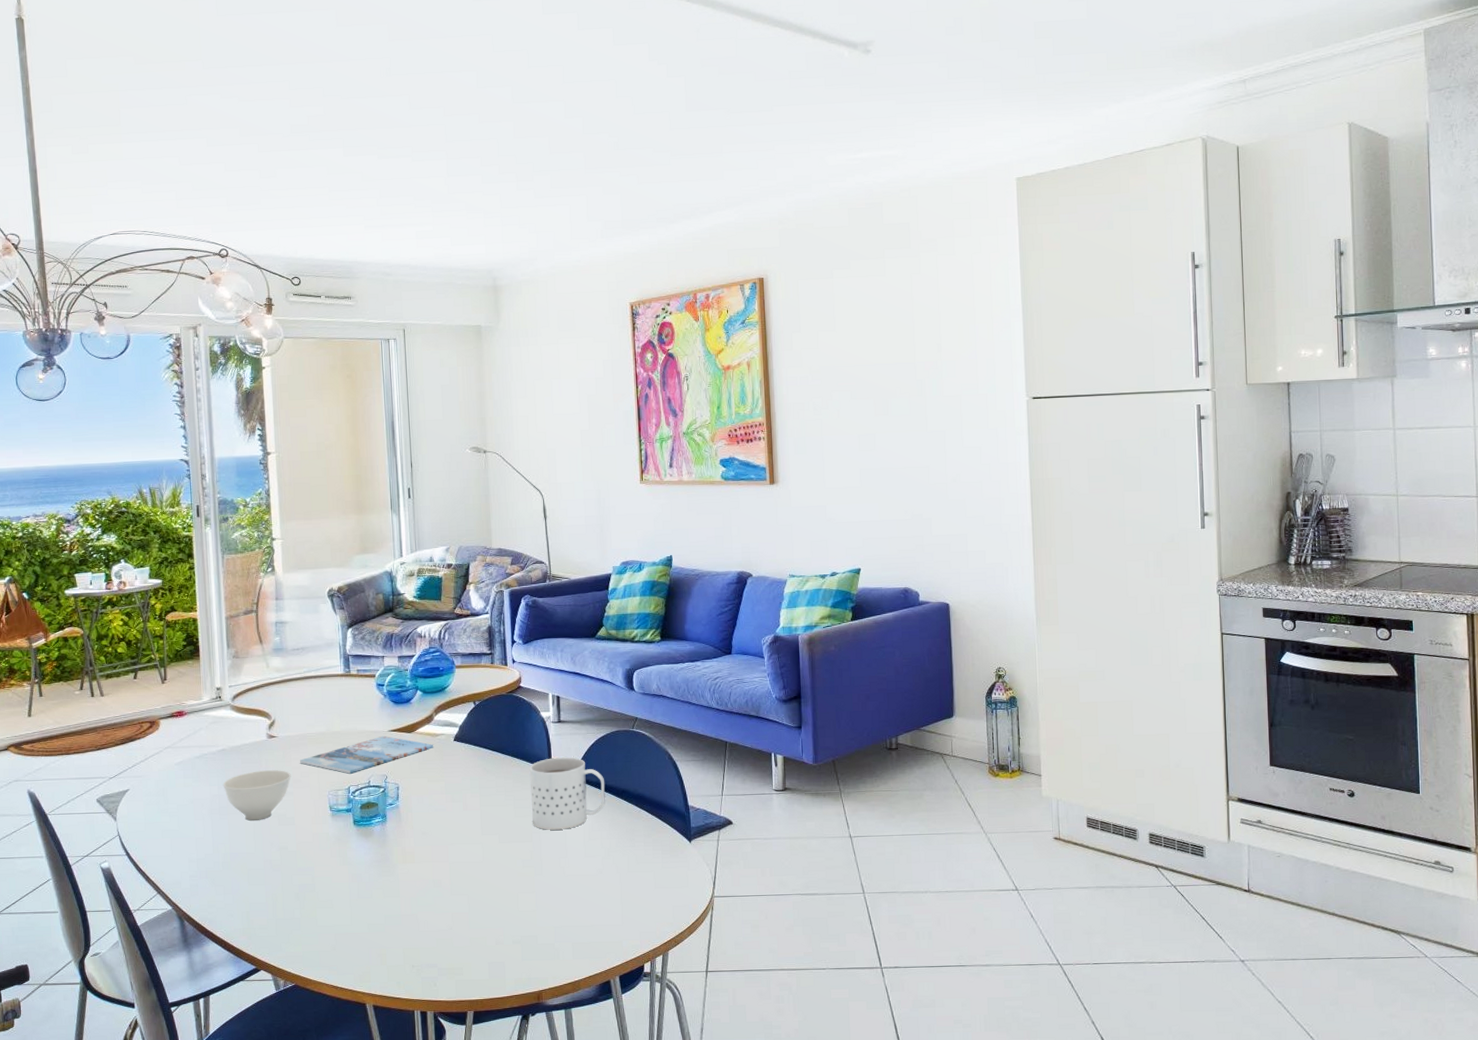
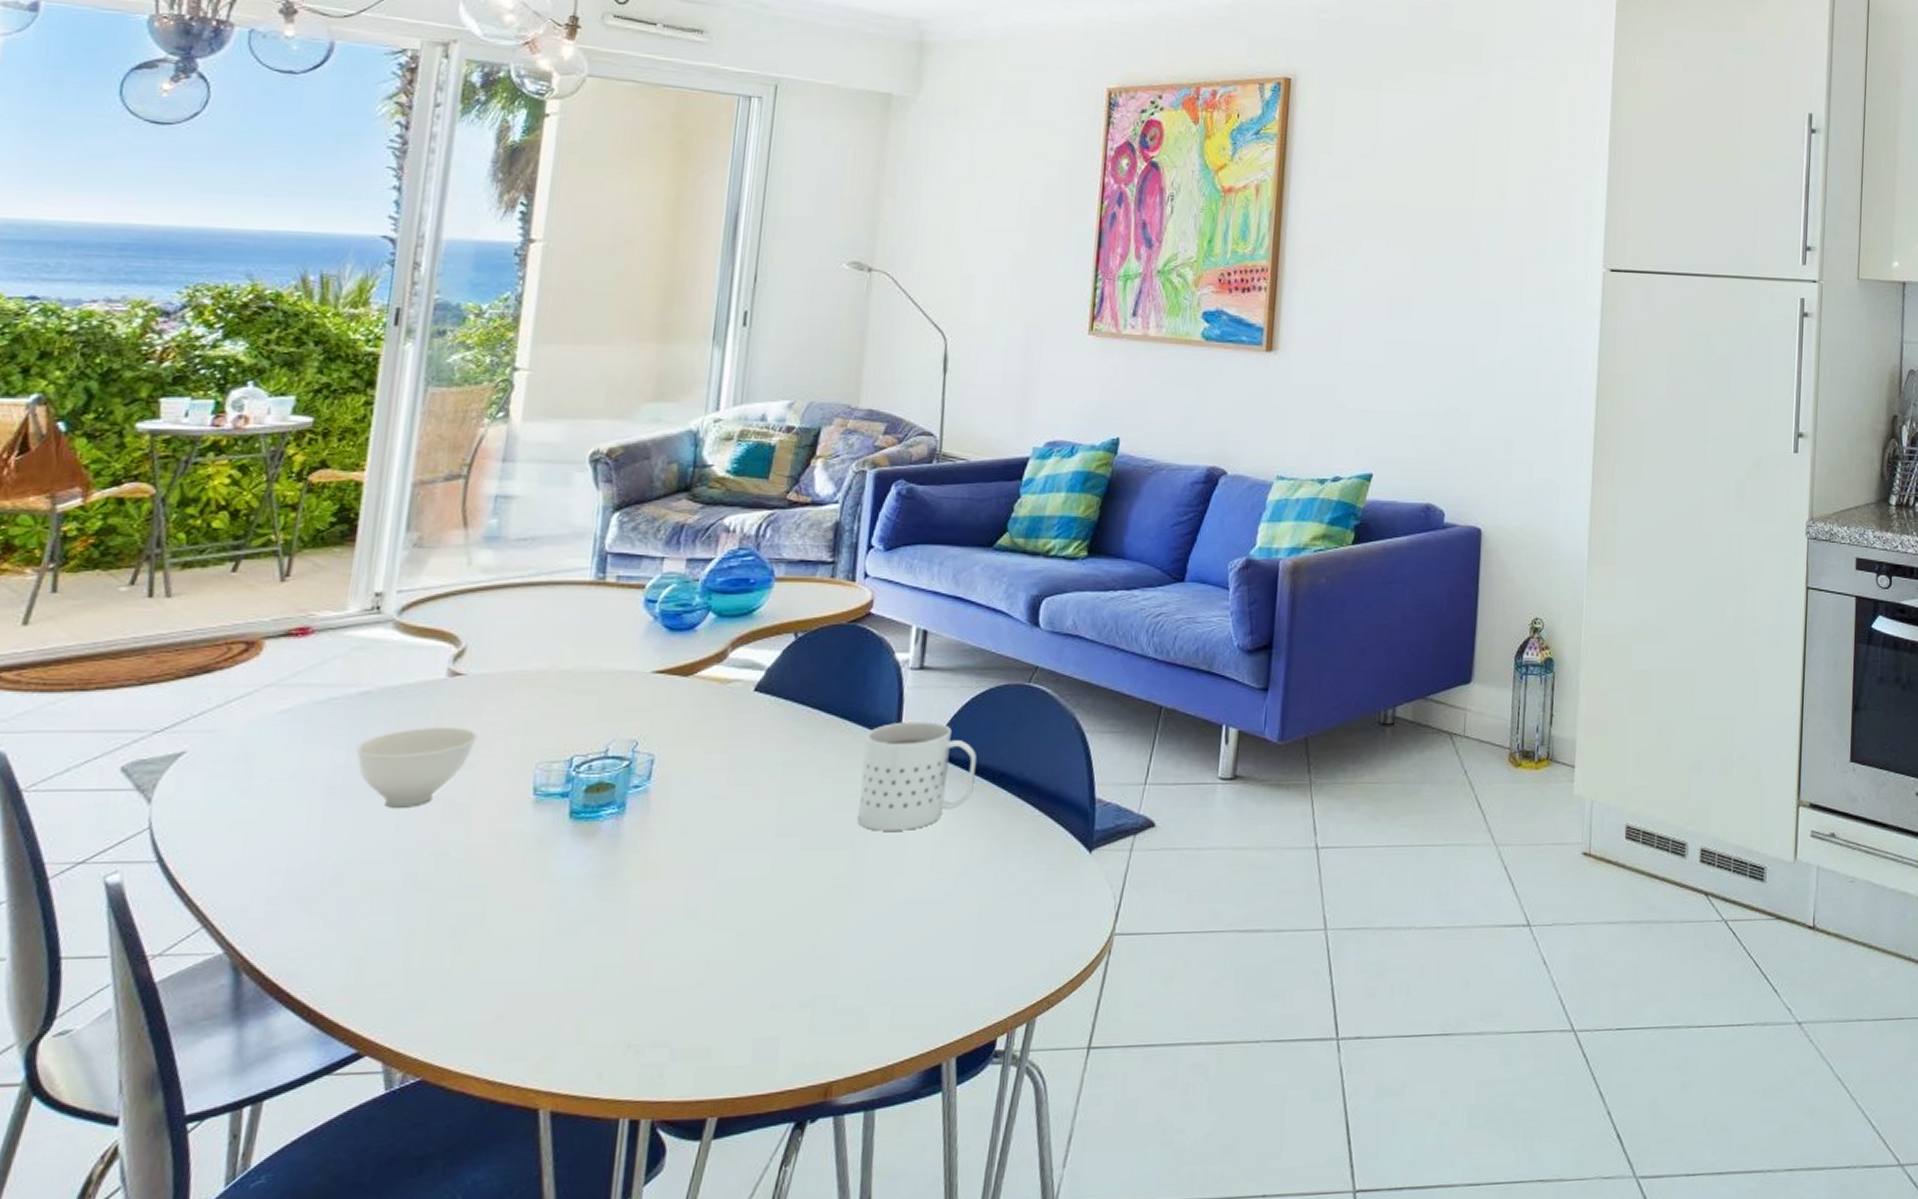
magazine: present [300,735,433,774] -> none [496,679,720,737]

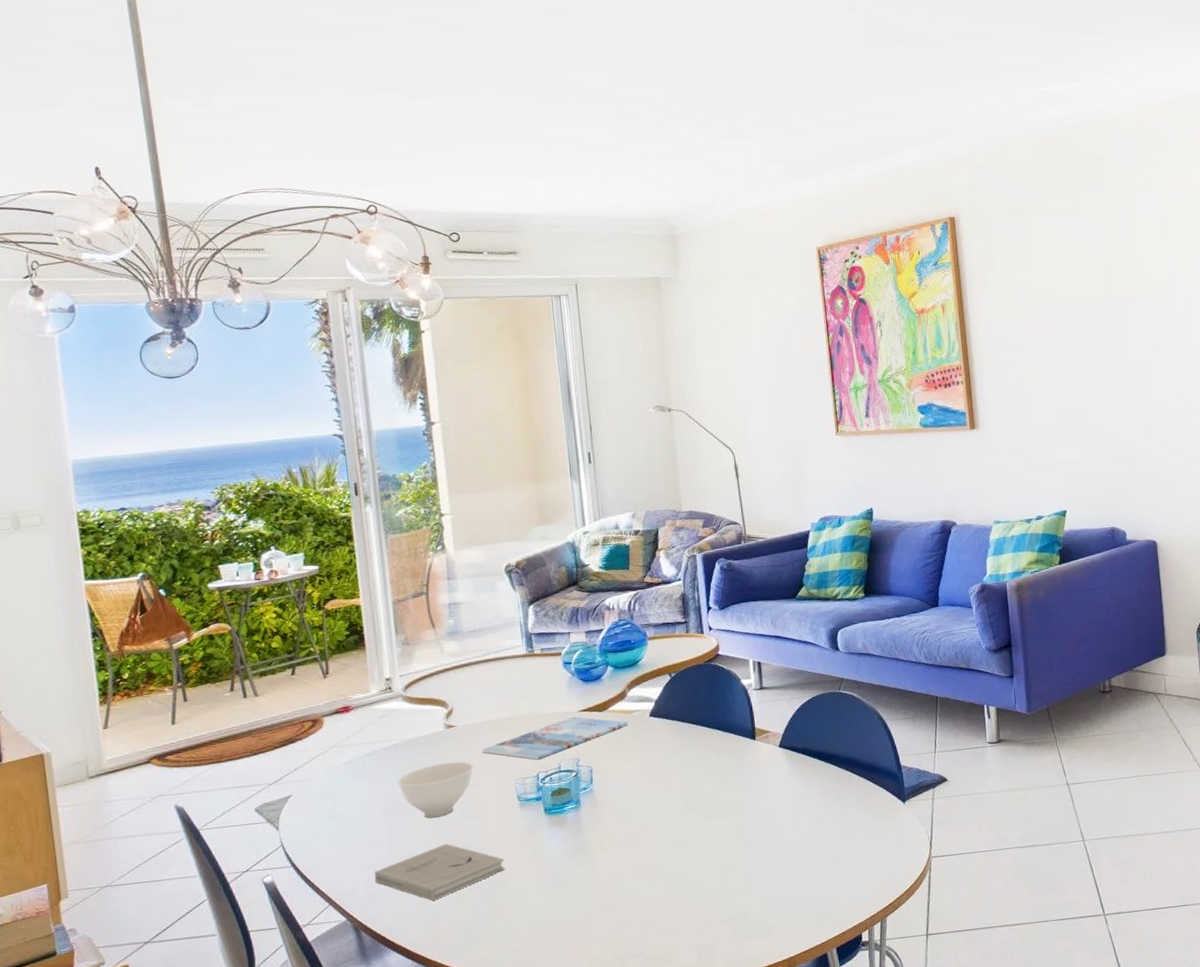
book: none [283,849,492,934] -> present [374,843,505,901]
magazine: none [496,679,720,737] -> present [482,716,628,760]
mug: present [858,721,978,831] -> none [732,724,815,803]

